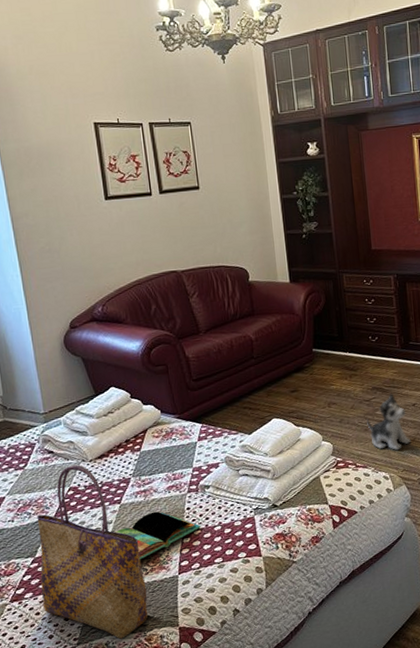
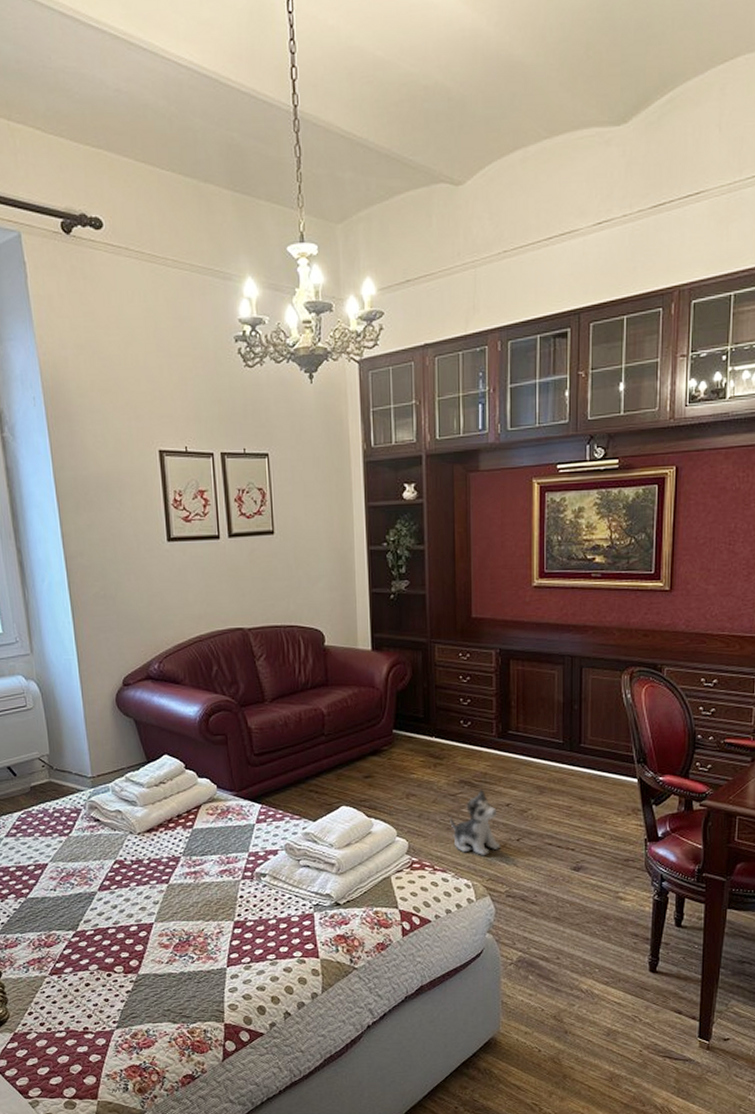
tote bag: present [36,464,149,639] -> none [80,836,192,1028]
book: present [115,511,201,560] -> none [161,896,254,947]

